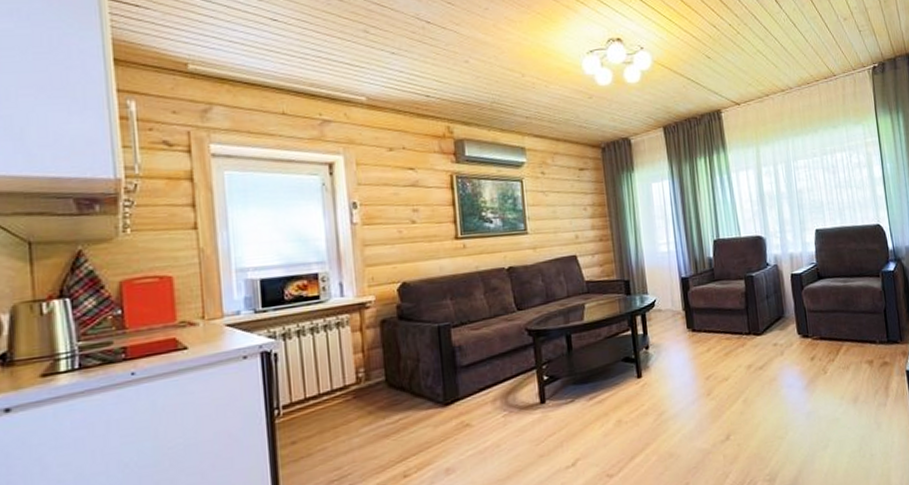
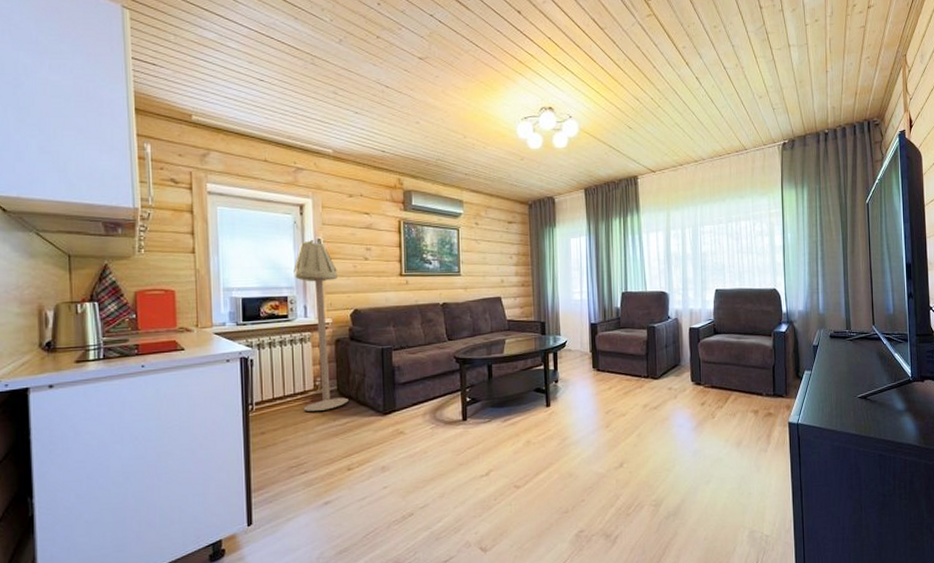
floor lamp: none [324,203,400,411] -> present [293,239,348,411]

